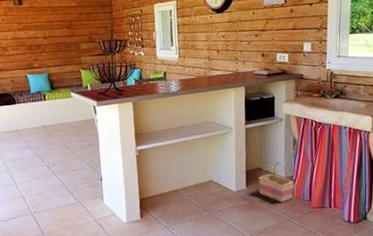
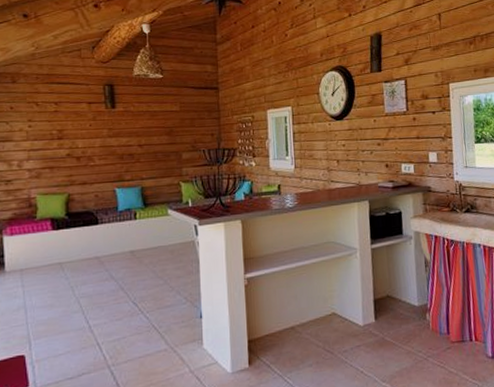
basket: present [258,161,294,203] -> none [388,286,429,338]

